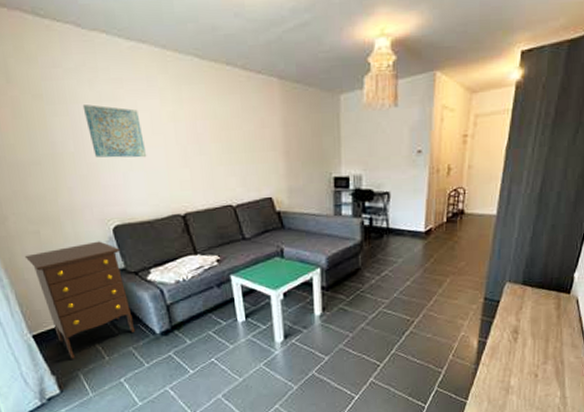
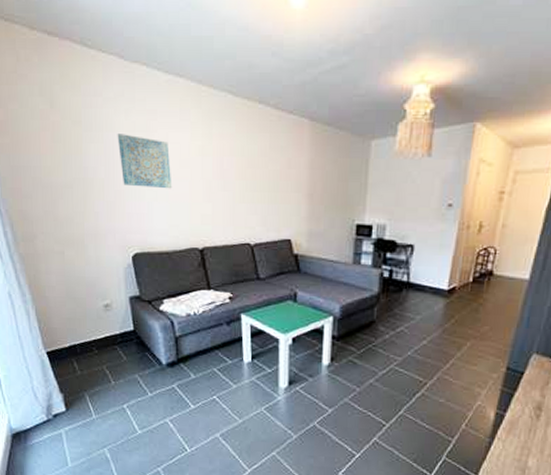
dresser: present [24,241,136,359] -> none [48,267,143,380]

